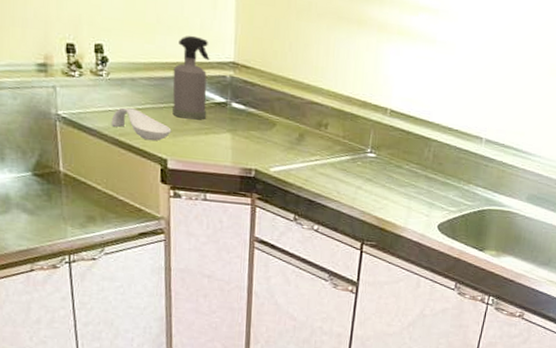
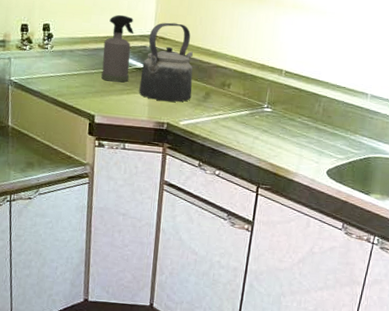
spoon rest: present [111,107,172,141] -> none [51,73,100,101]
kettle: none [219,47,283,145] -> present [139,22,193,102]

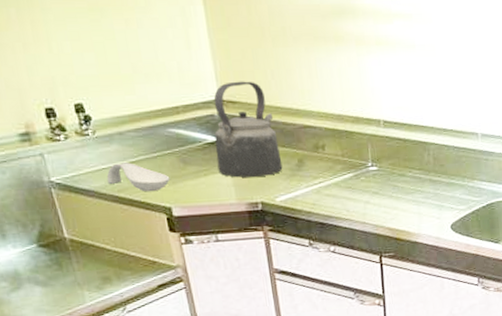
spoon rest: none [51,73,100,101] -> present [106,162,170,192]
spray bottle: present [101,14,134,83] -> none [159,79,203,164]

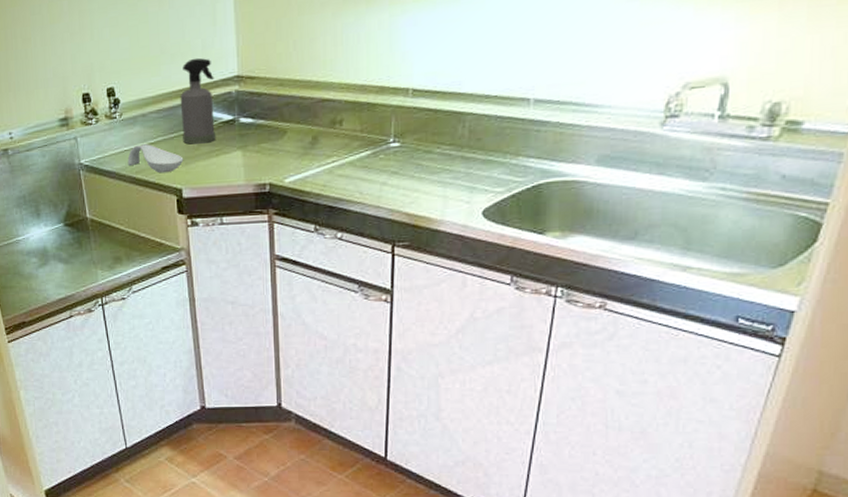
spray bottle: none [159,79,203,164] -> present [180,57,216,145]
kettle: present [214,81,283,178] -> none [229,54,295,158]

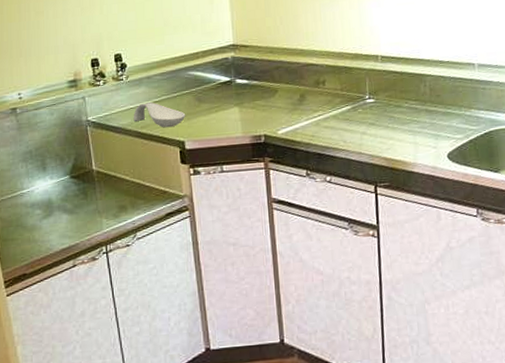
spray bottle: present [180,57,216,145] -> none [182,29,215,102]

